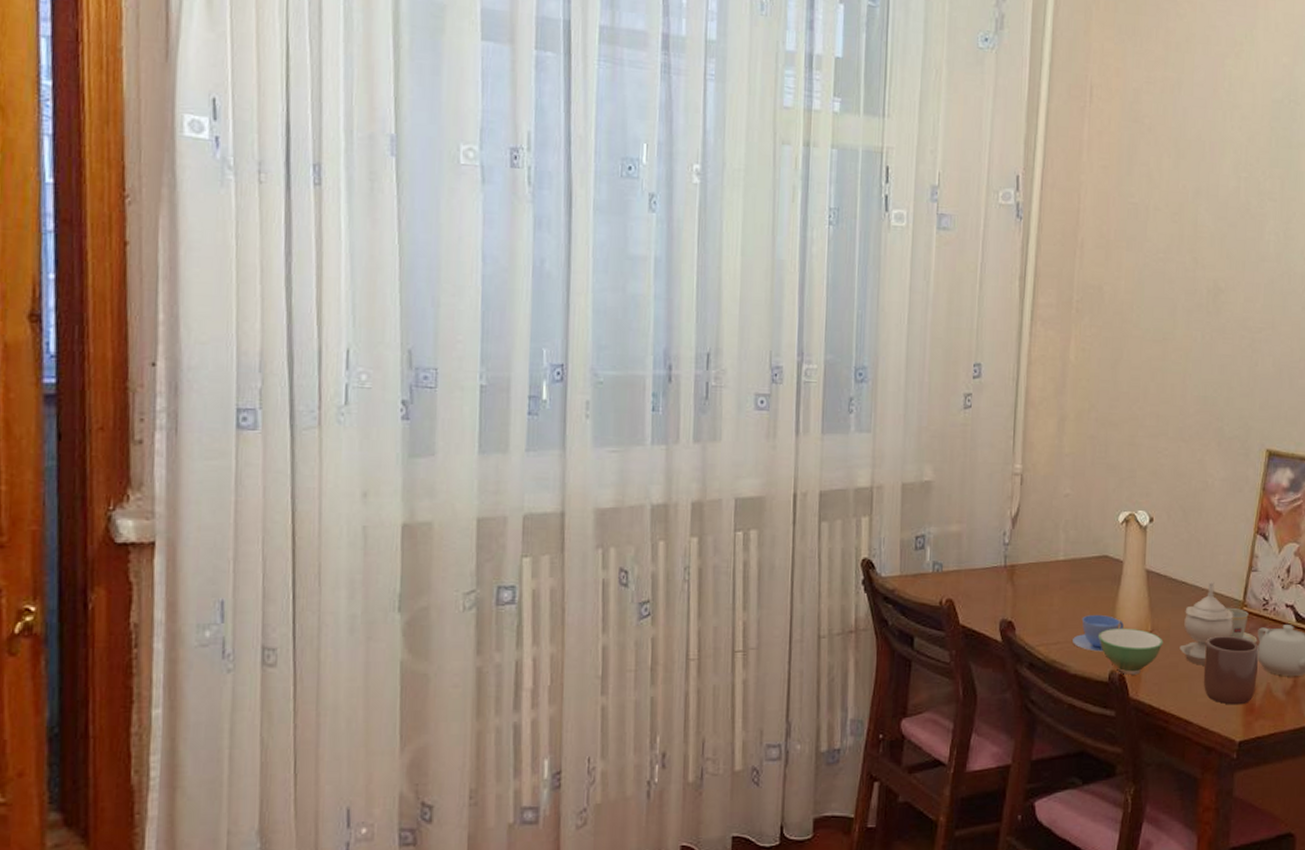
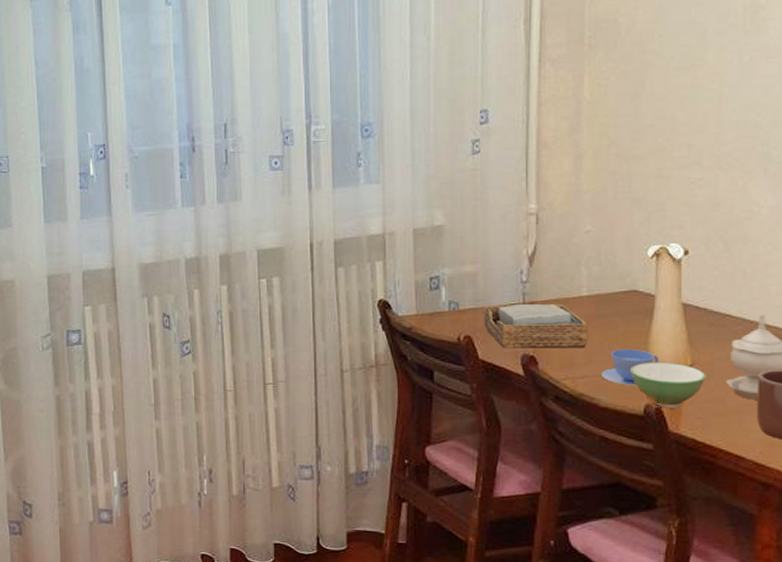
napkin holder: none [965,566,1063,613] -> present [483,303,588,348]

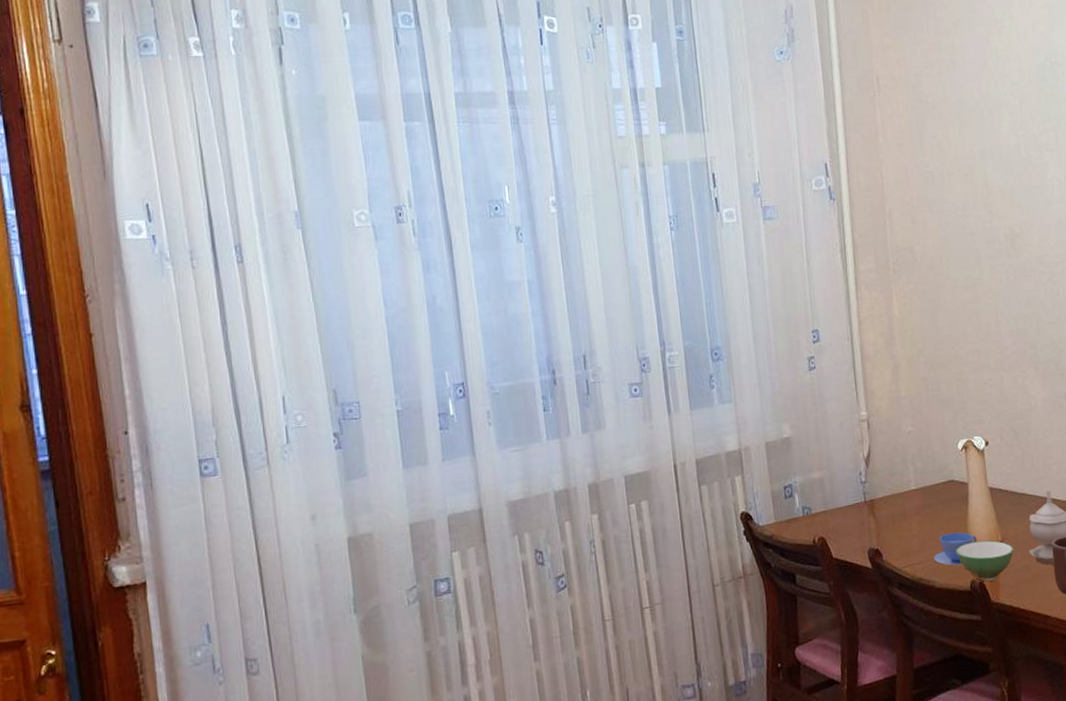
napkin holder: present [483,303,588,348] -> none [832,499,920,545]

